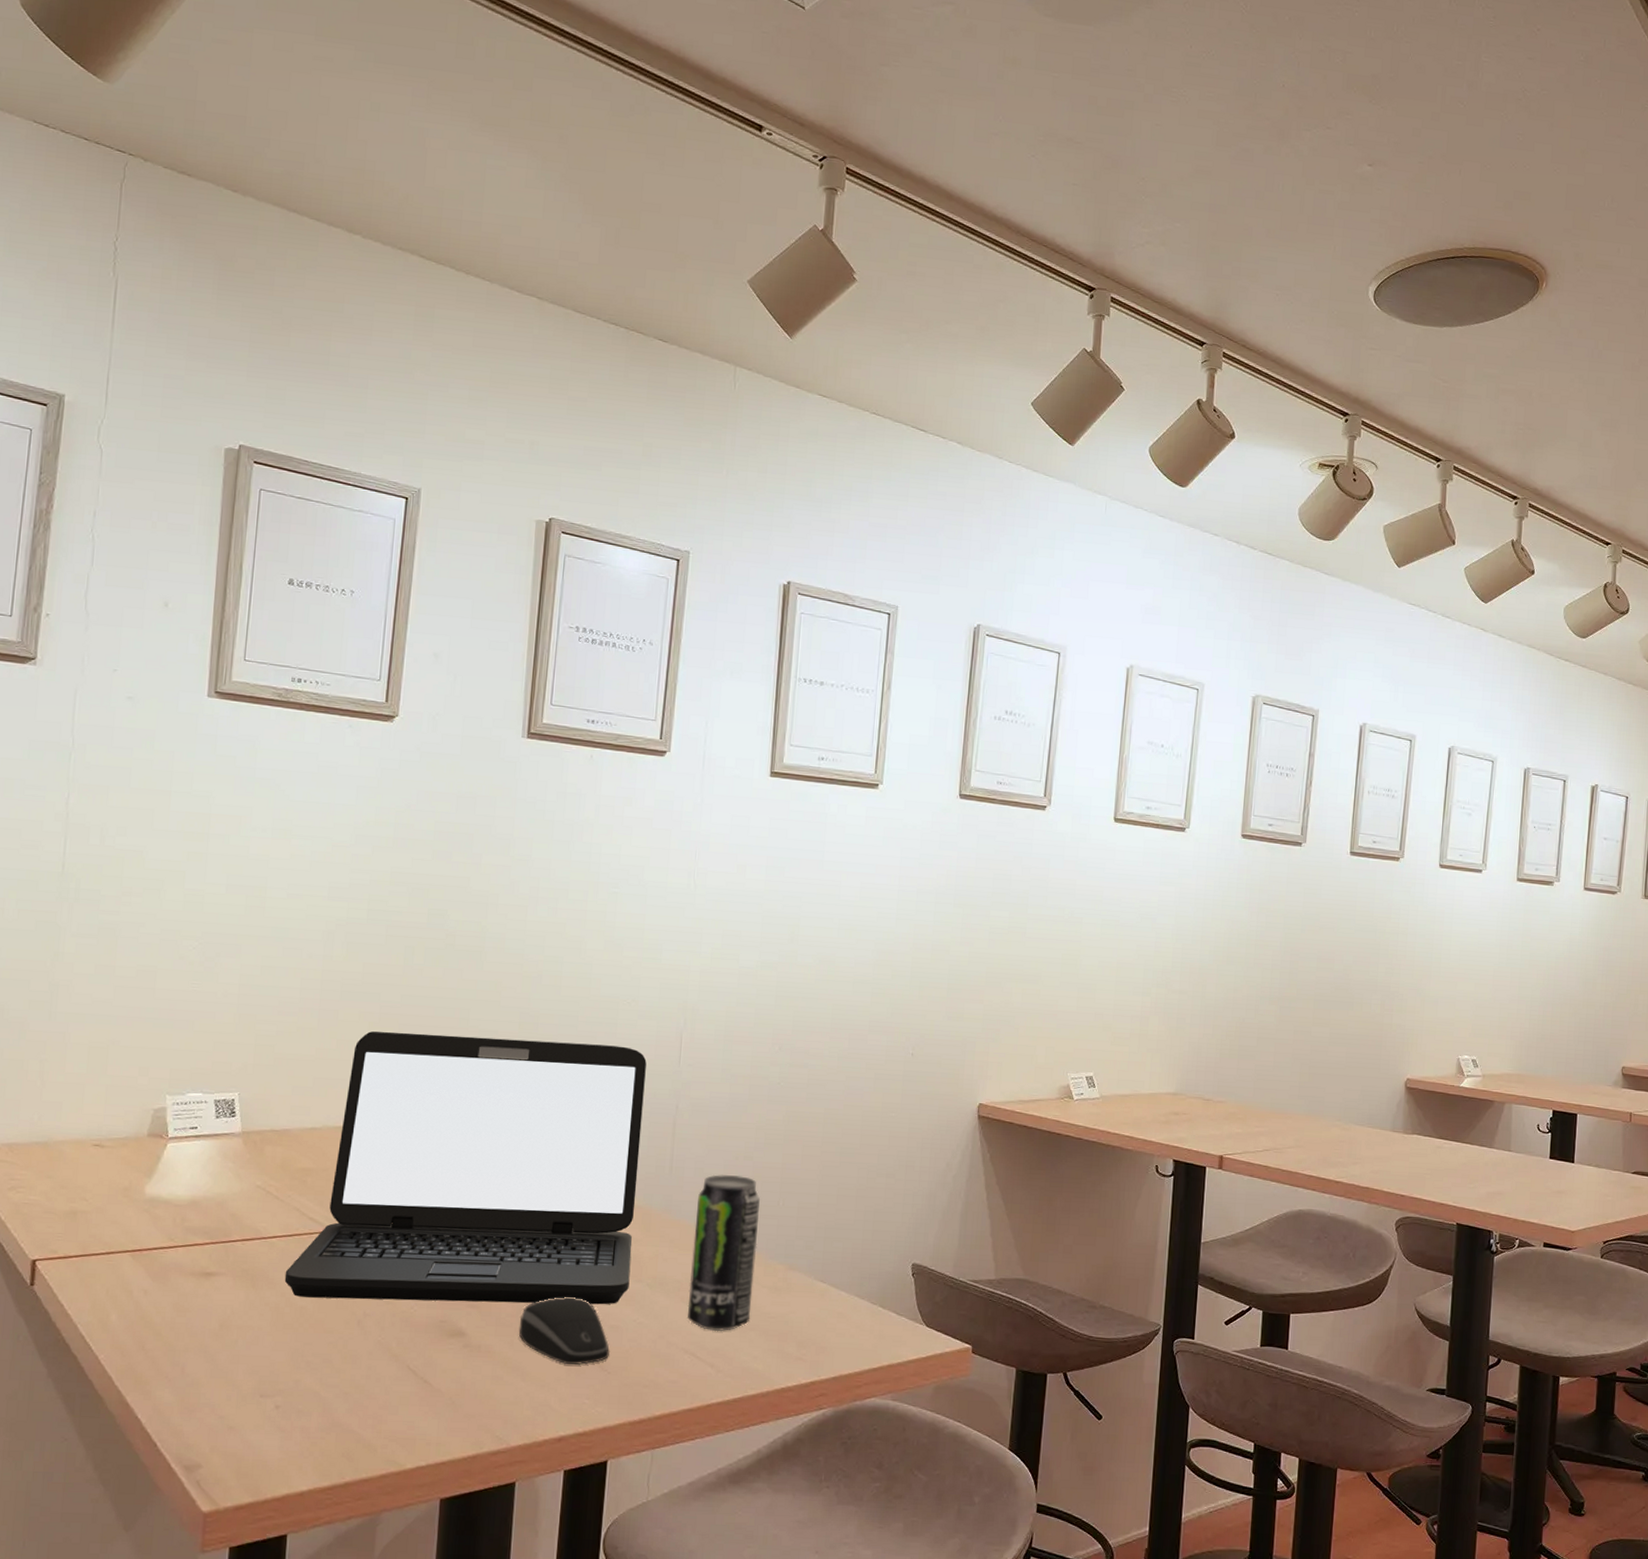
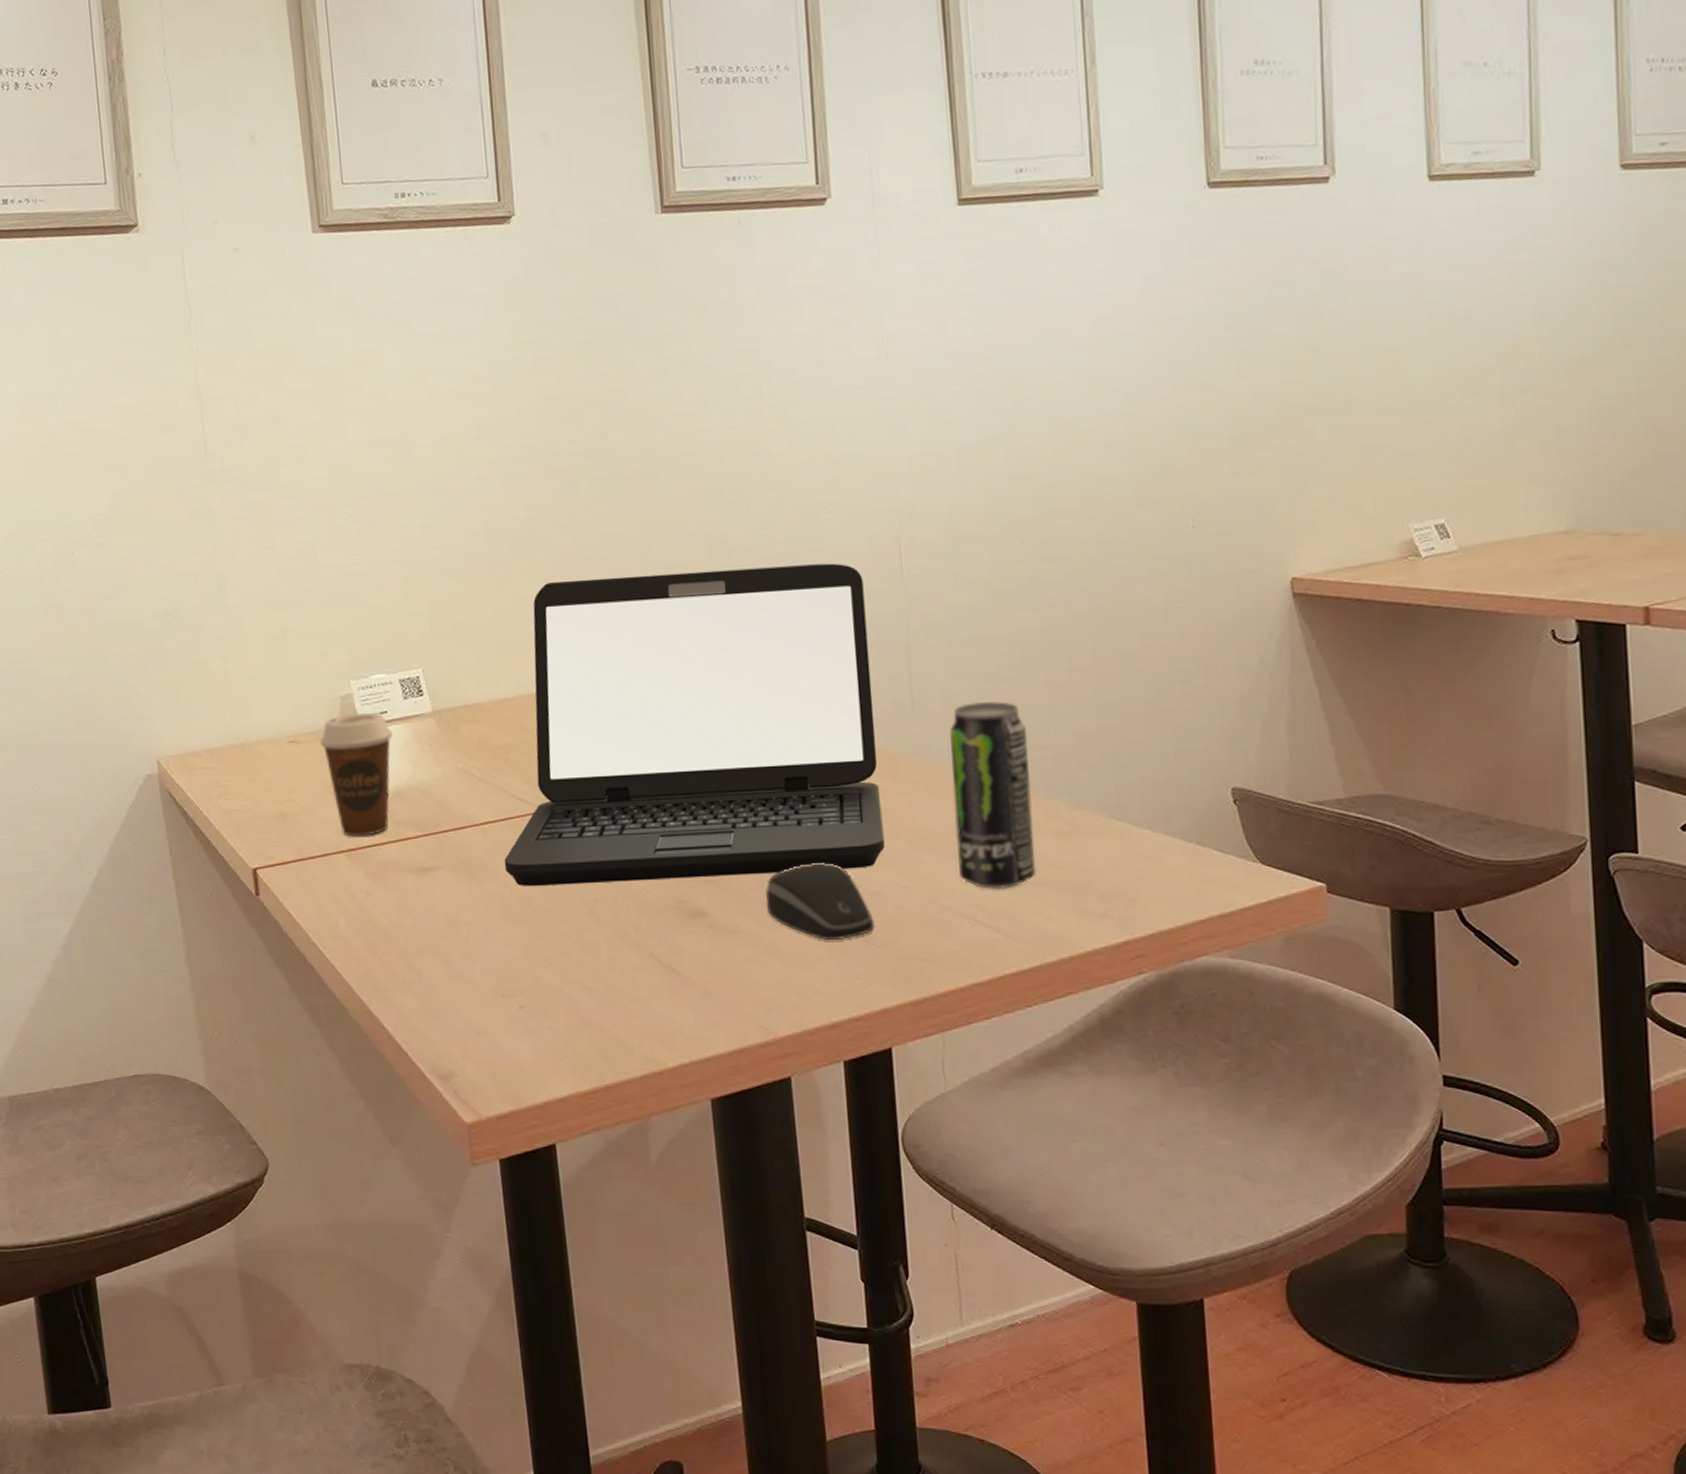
coffee cup: none [124,1125,200,1239] -> present [319,712,394,837]

